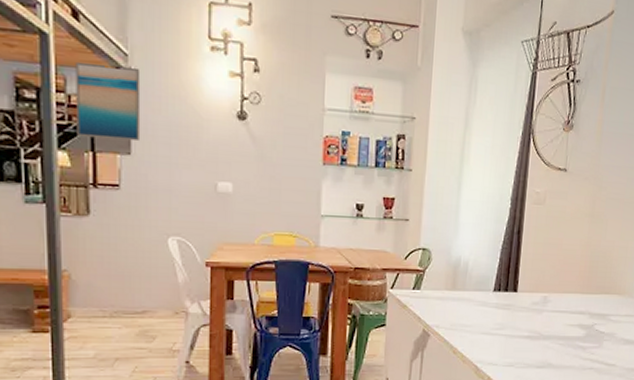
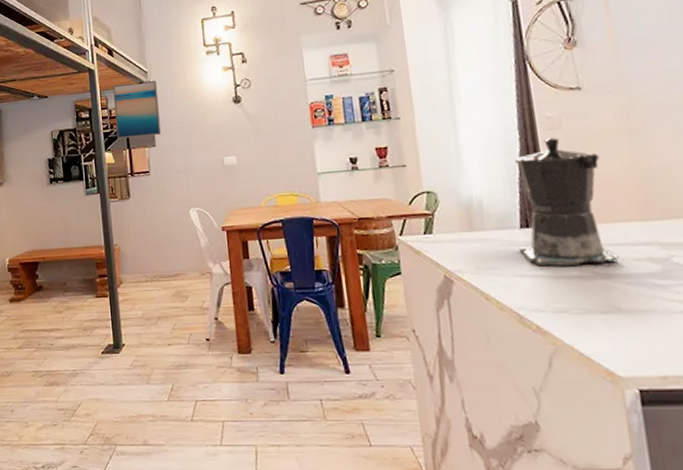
coffee maker: none [488,212,566,328] -> present [514,138,624,267]

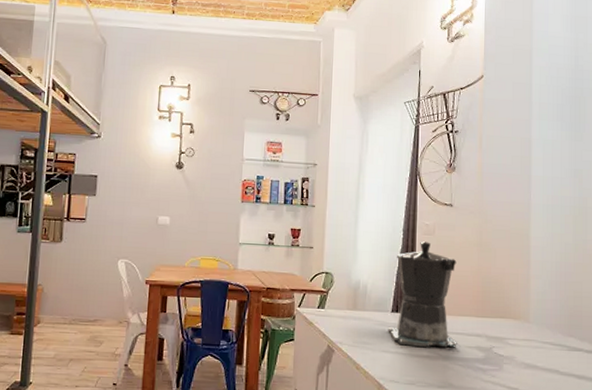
wall art: present [113,80,162,139] -> none [59,130,108,186]

